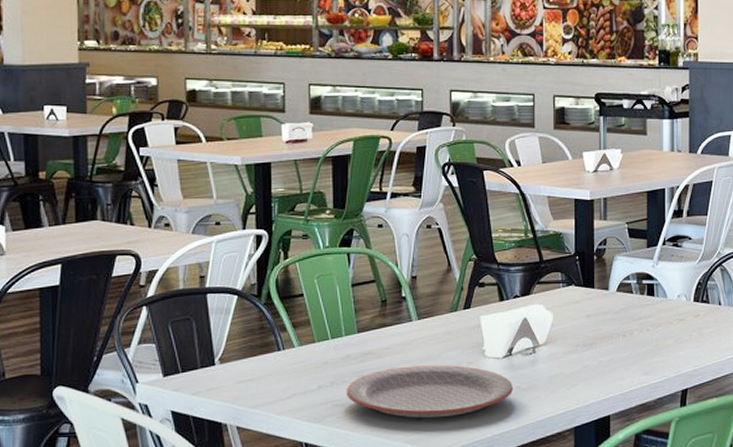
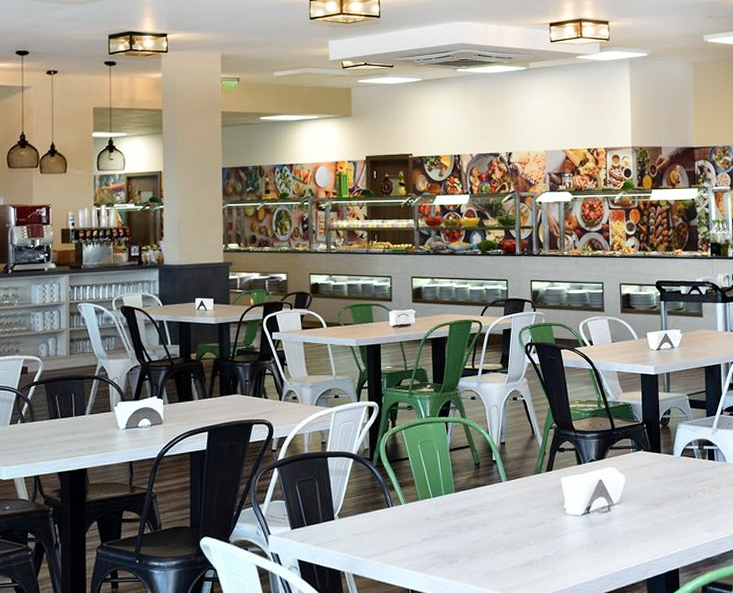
plate: present [346,365,513,419] -> none [445,521,591,569]

